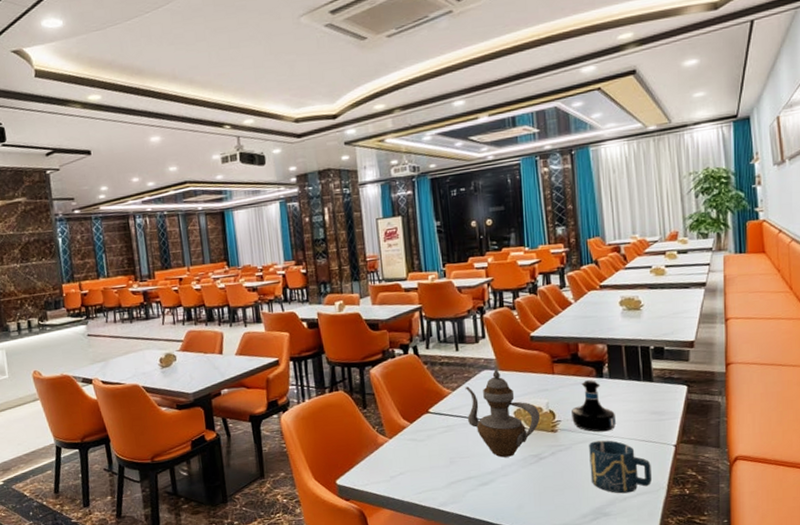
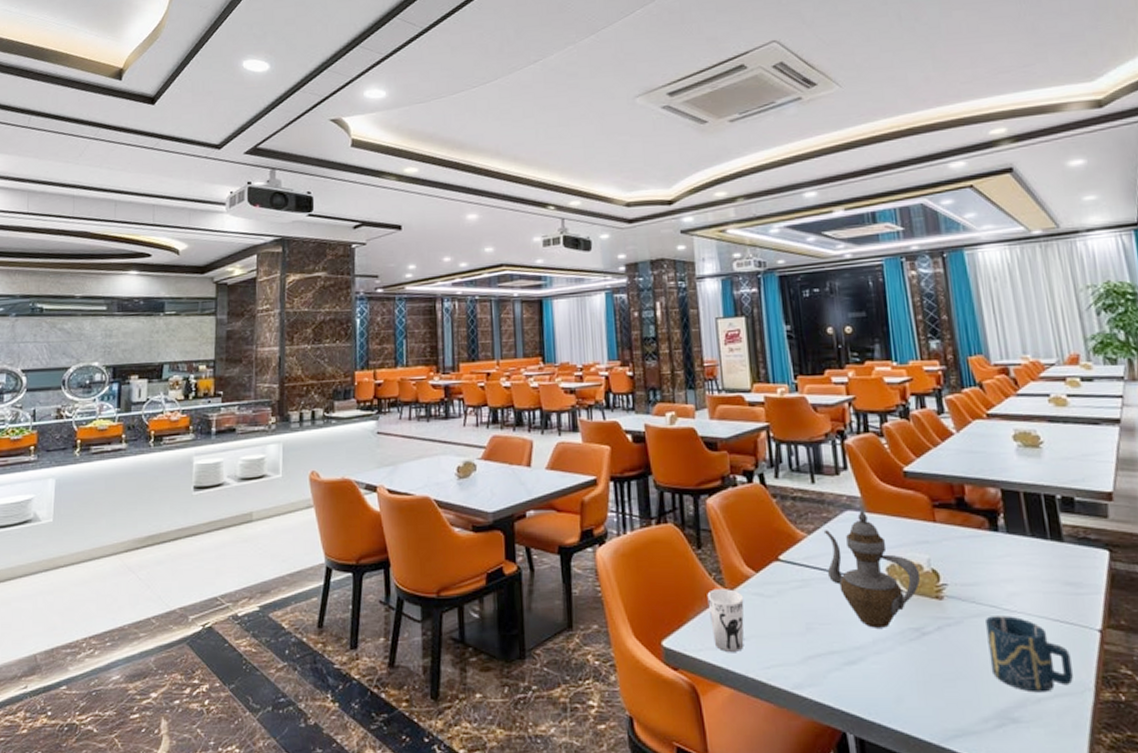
cup: none [371,437,401,484] -> present [707,589,744,652]
tequila bottle: present [572,380,616,432] -> none [960,533,1019,604]

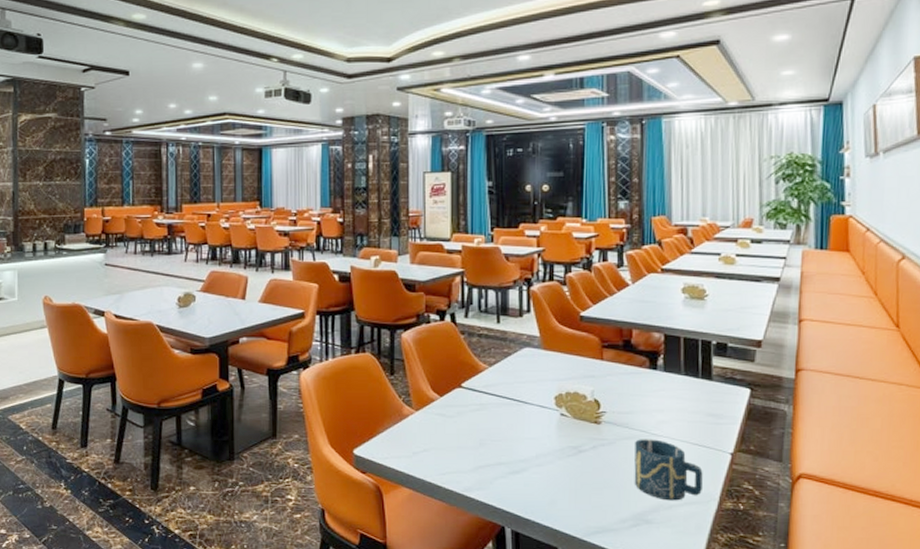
cup: present [707,589,744,652] -> none [396,409,428,460]
teapot: present [823,510,921,628] -> none [502,347,584,445]

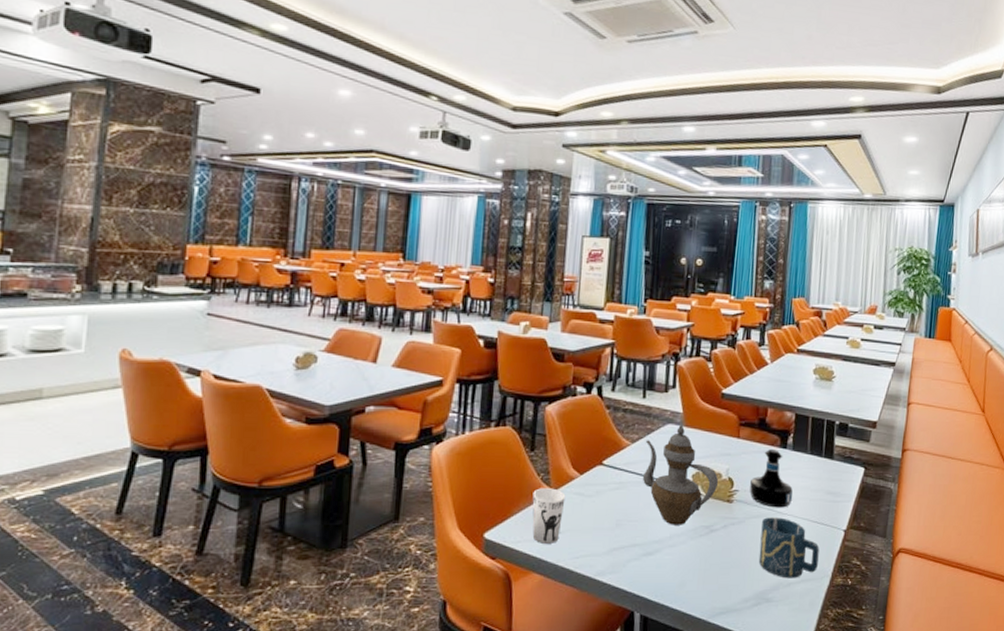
cup: none [396,409,428,460] -> present [532,488,566,543]
teapot: none [502,347,584,445] -> present [642,424,719,525]
tequila bottle: none [619,371,667,430] -> present [749,449,793,508]

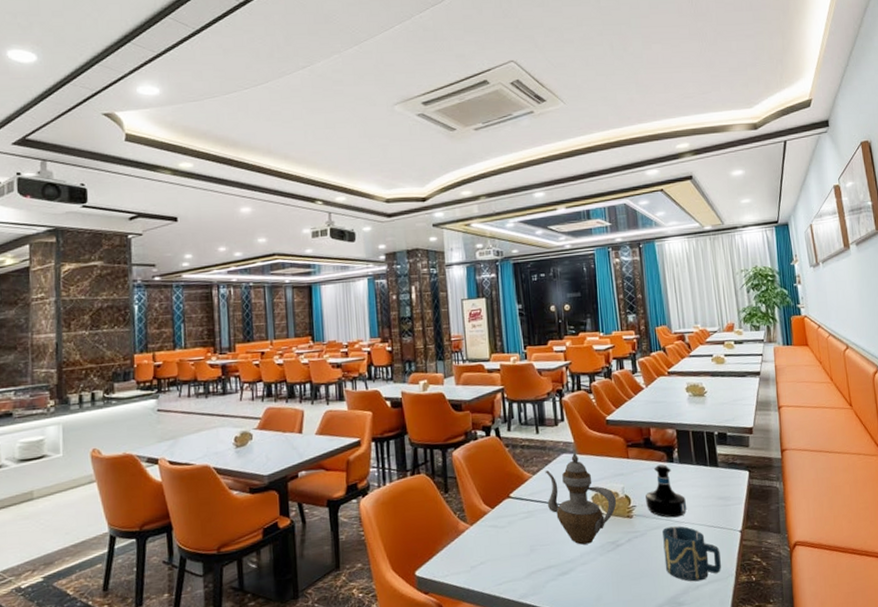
cup: present [532,488,566,543] -> none [452,524,482,575]

